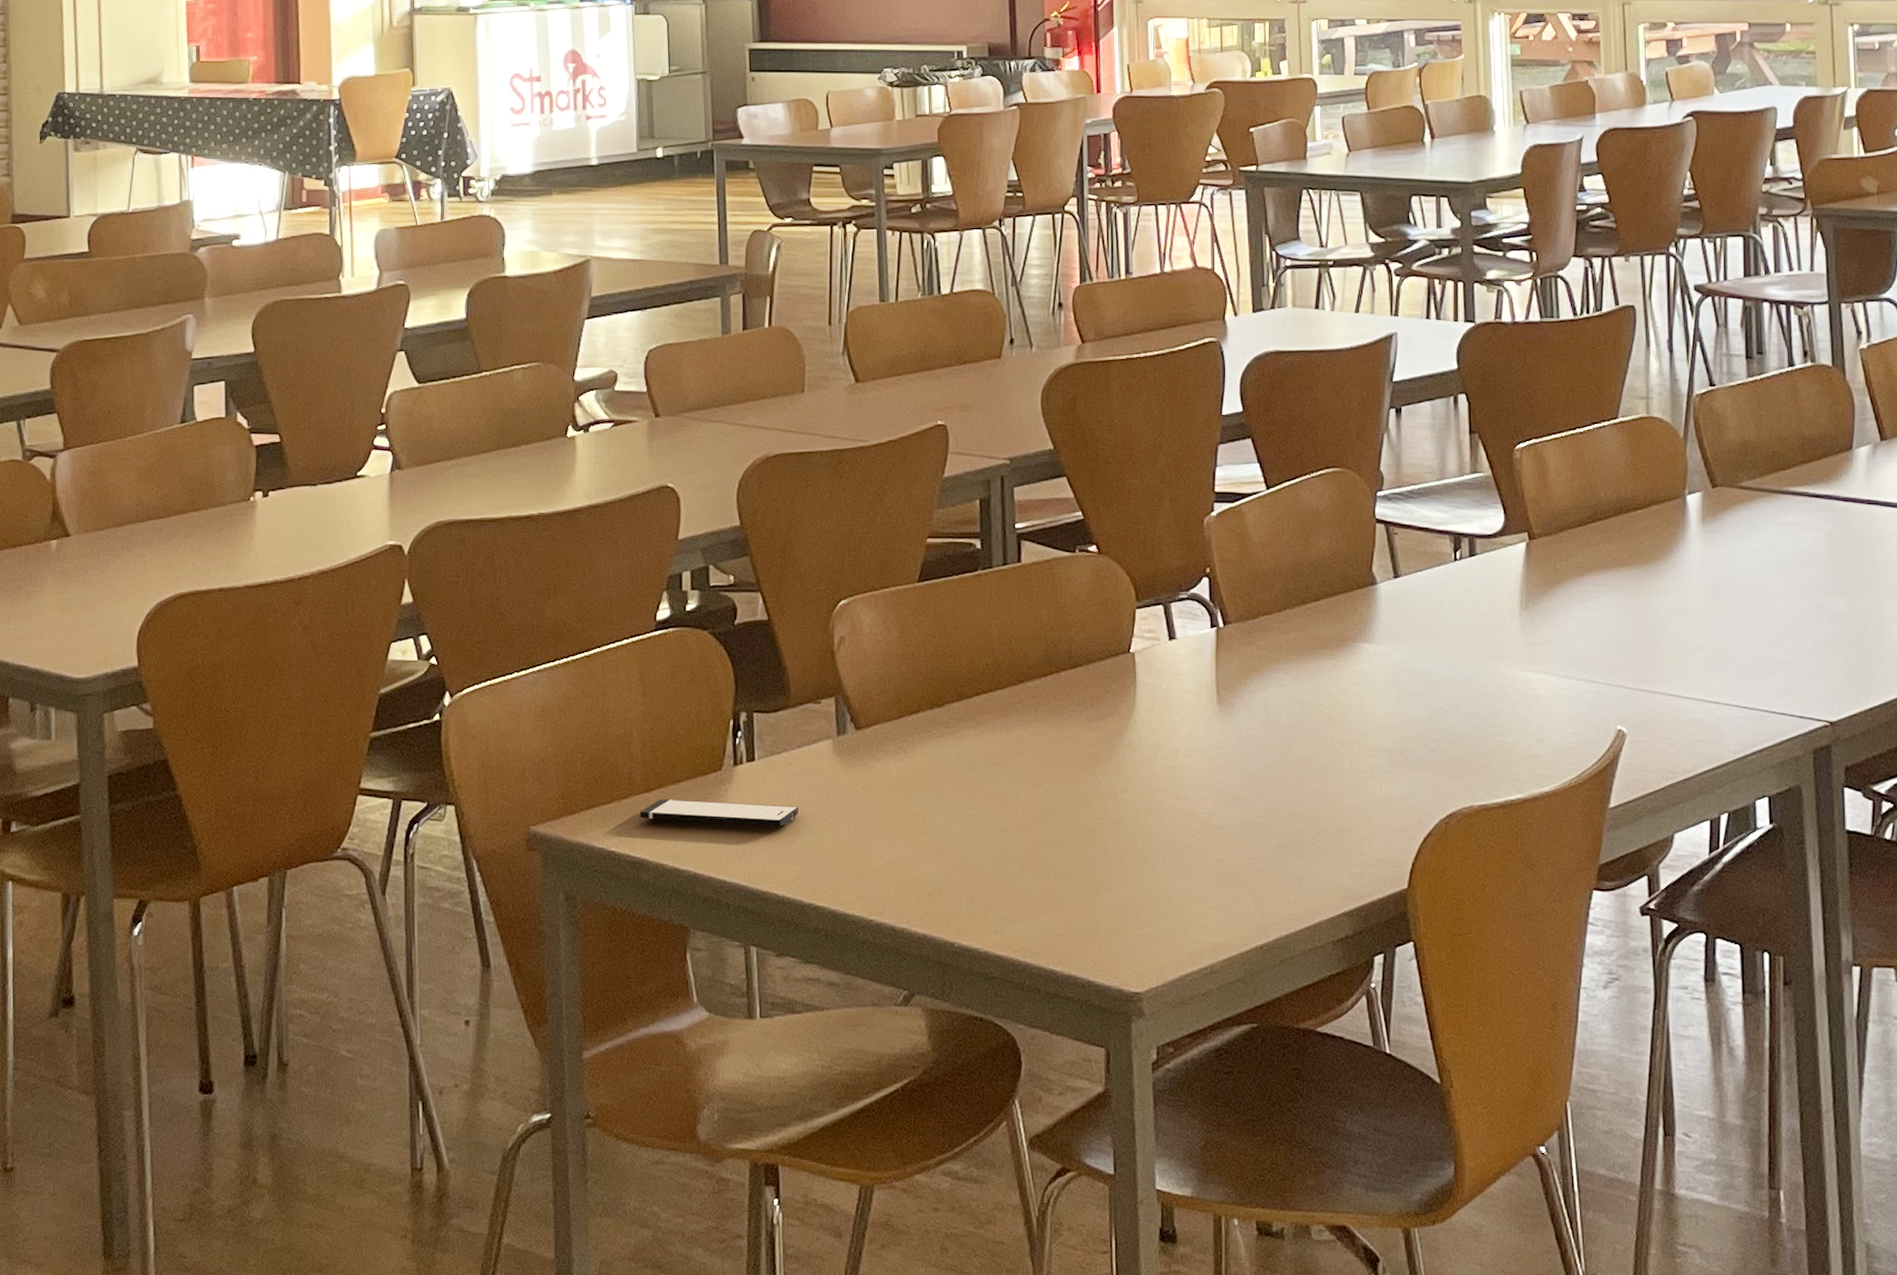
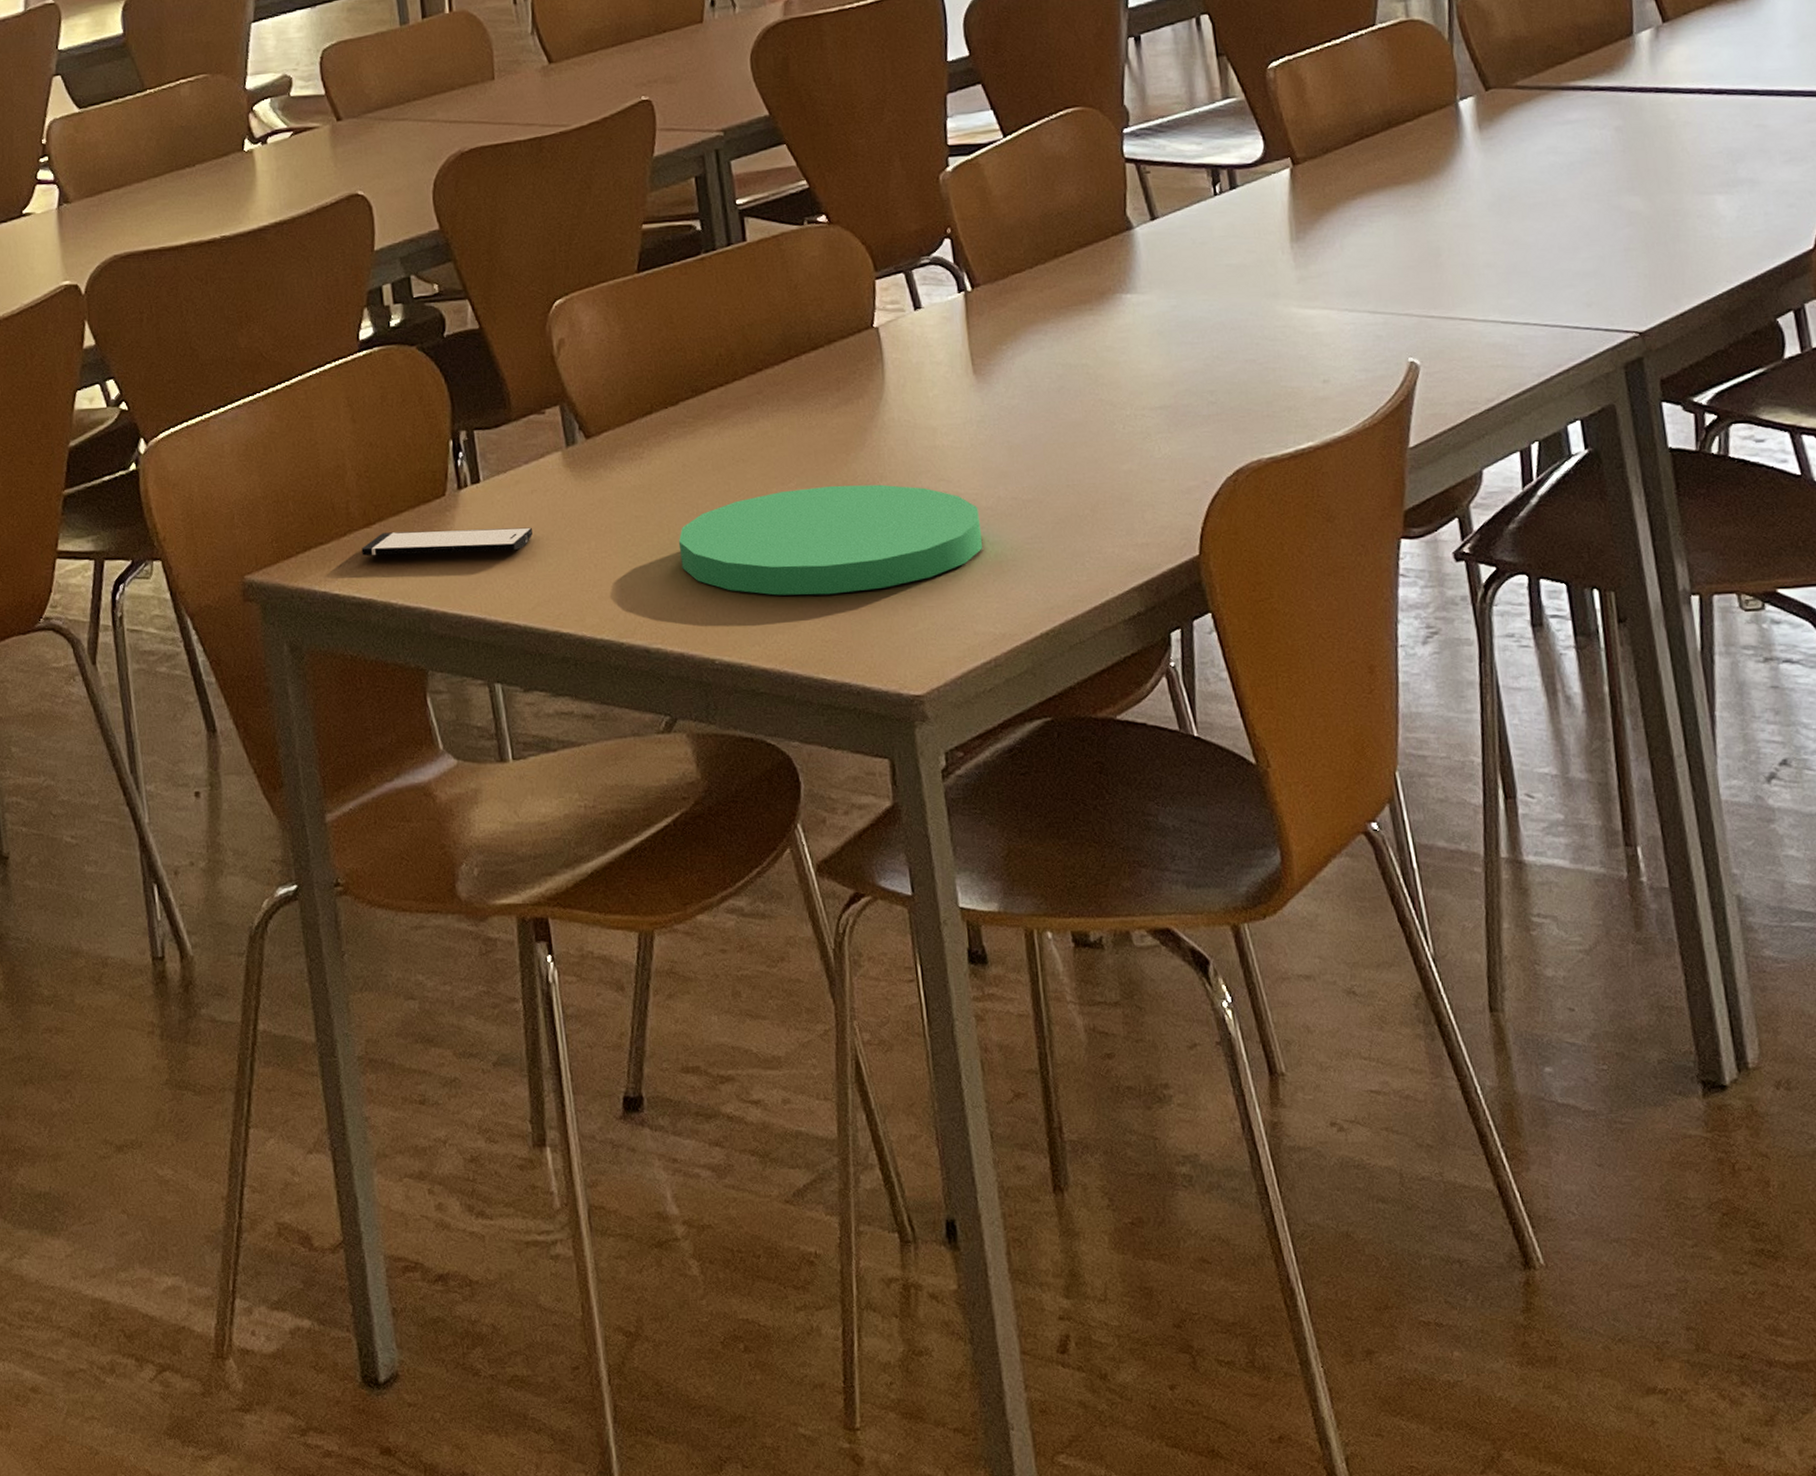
plate: none [931,793,1211,893] -> present [678,484,983,596]

